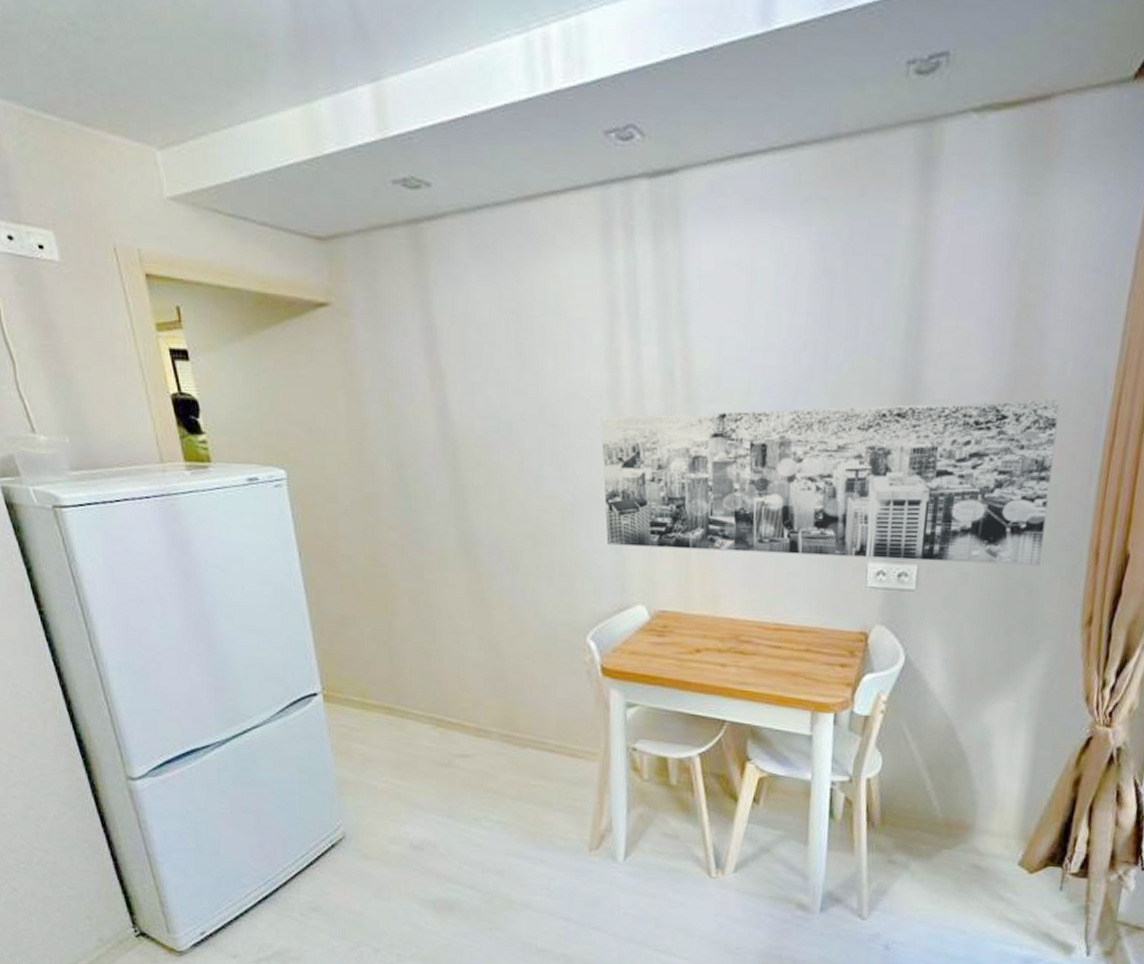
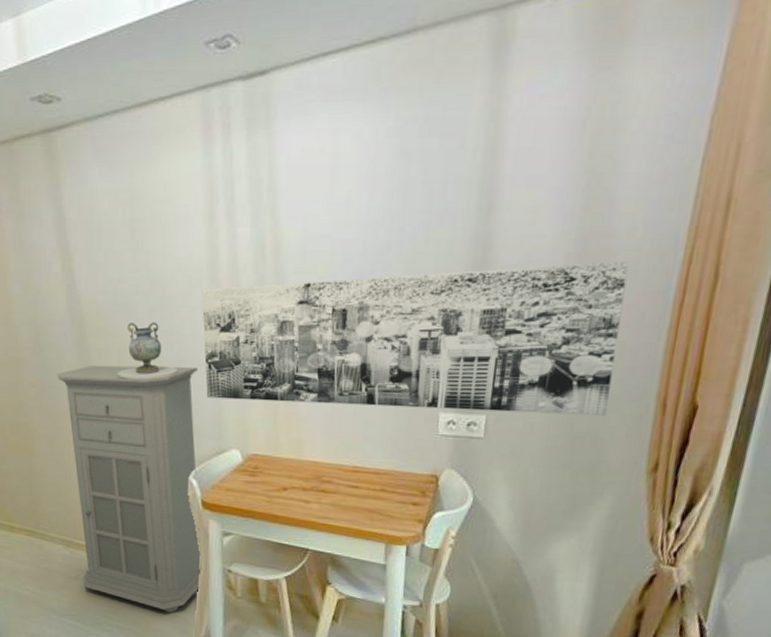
cabinet: none [424,505,602,802] -> present [57,365,202,613]
decorative vase: none [498,454,572,523] -> present [117,322,177,380]

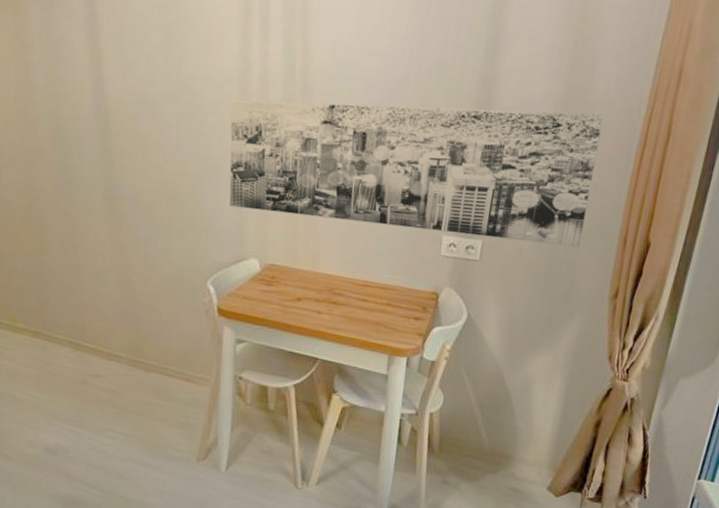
cabinet: present [57,365,202,613] -> none [76,165,222,419]
decorative vase: present [117,322,177,380] -> none [140,126,202,184]

